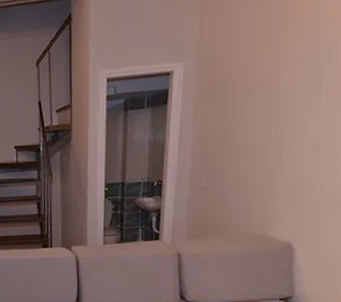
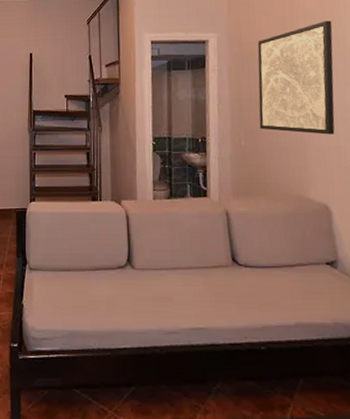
wall art: none [224,30,333,170] -> present [257,20,335,135]

